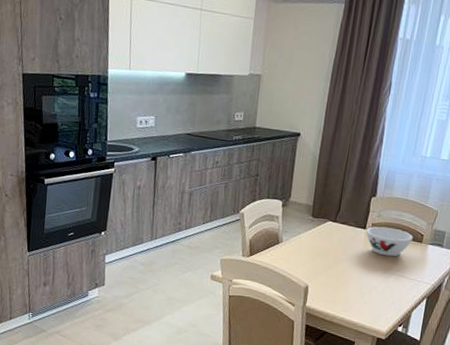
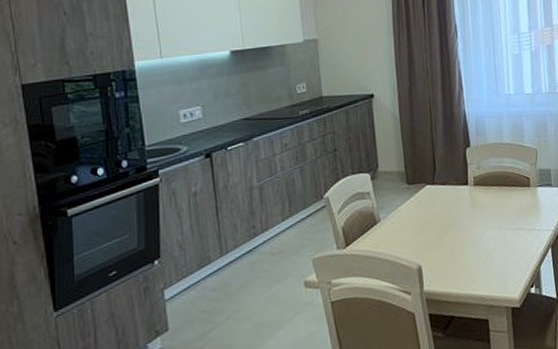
bowl: present [366,226,413,257] -> none [469,177,520,211]

